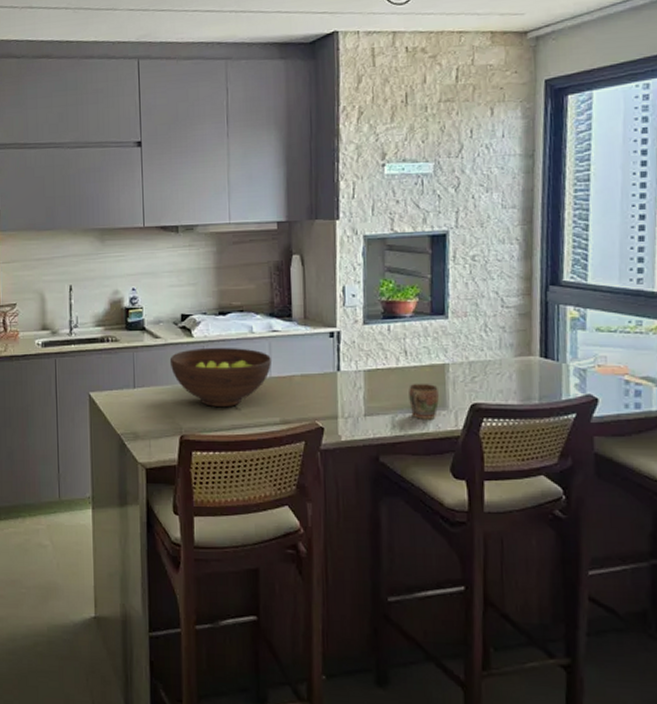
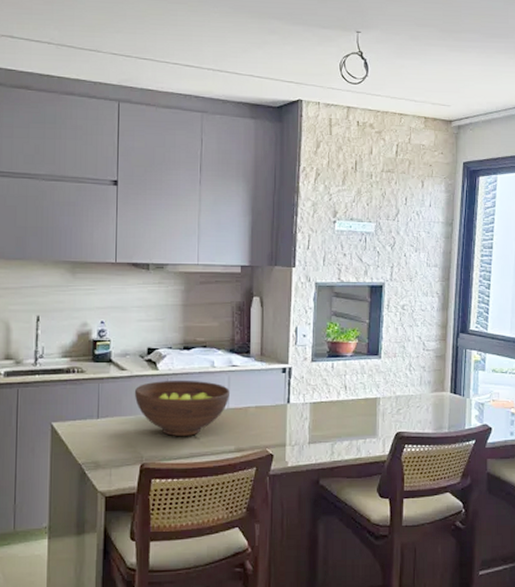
mug: present [409,383,440,419] -> none [347,414,372,446]

